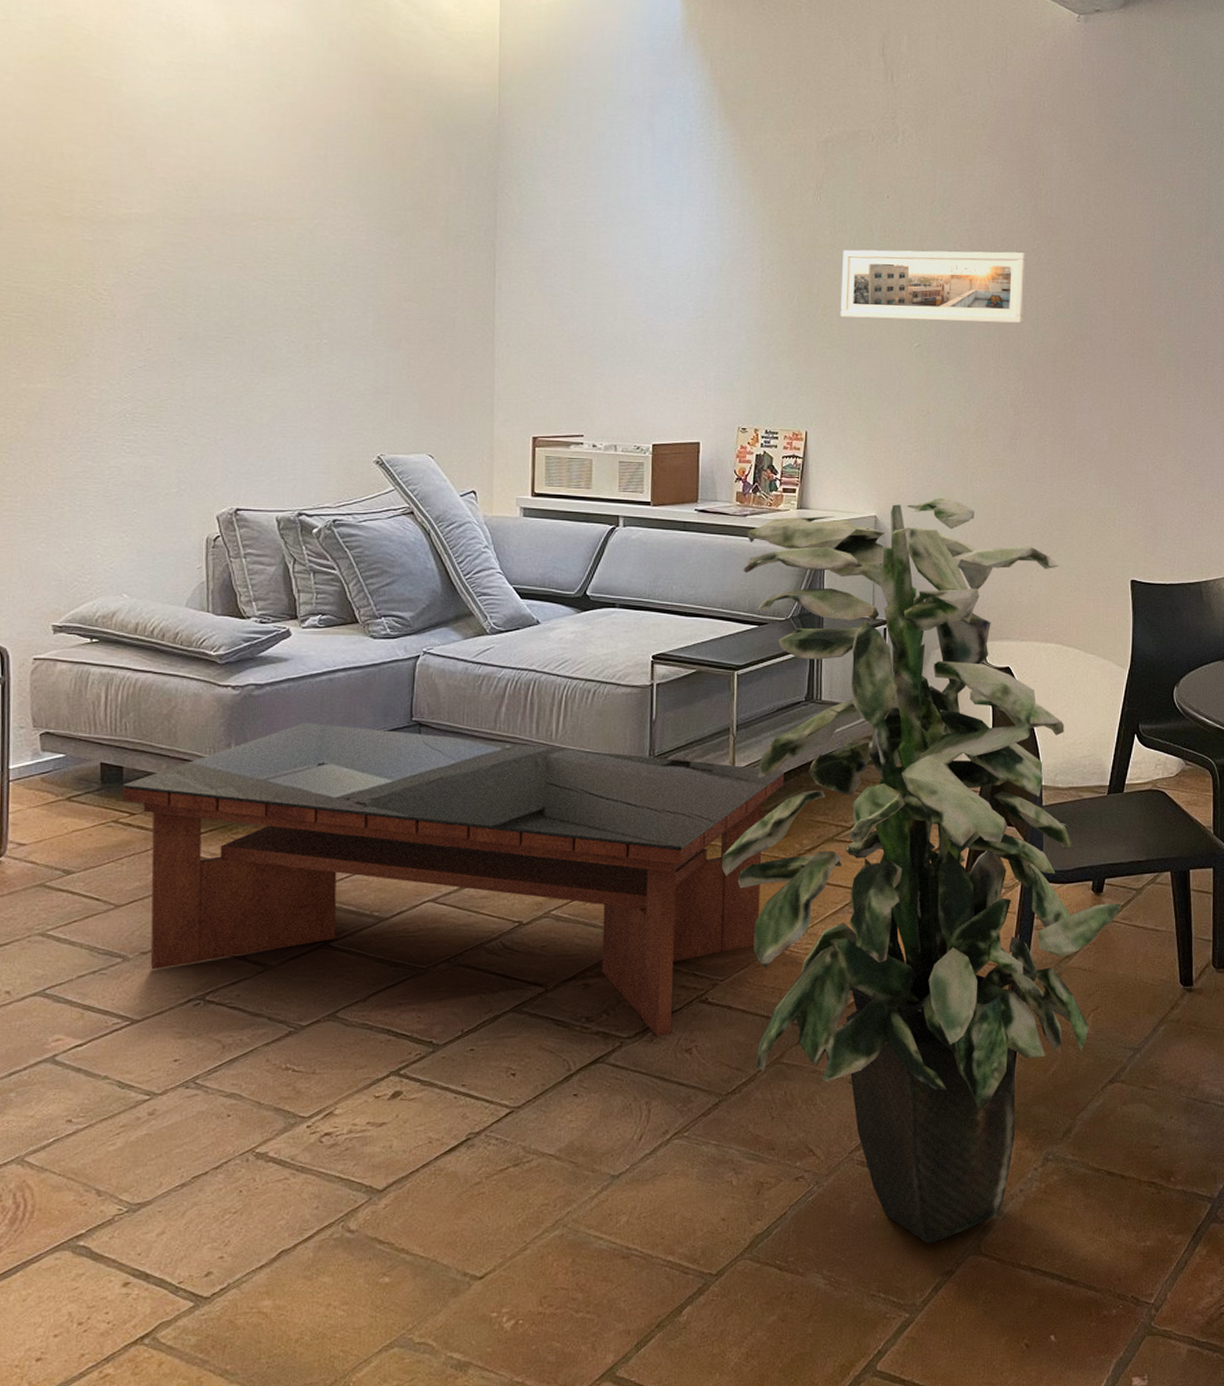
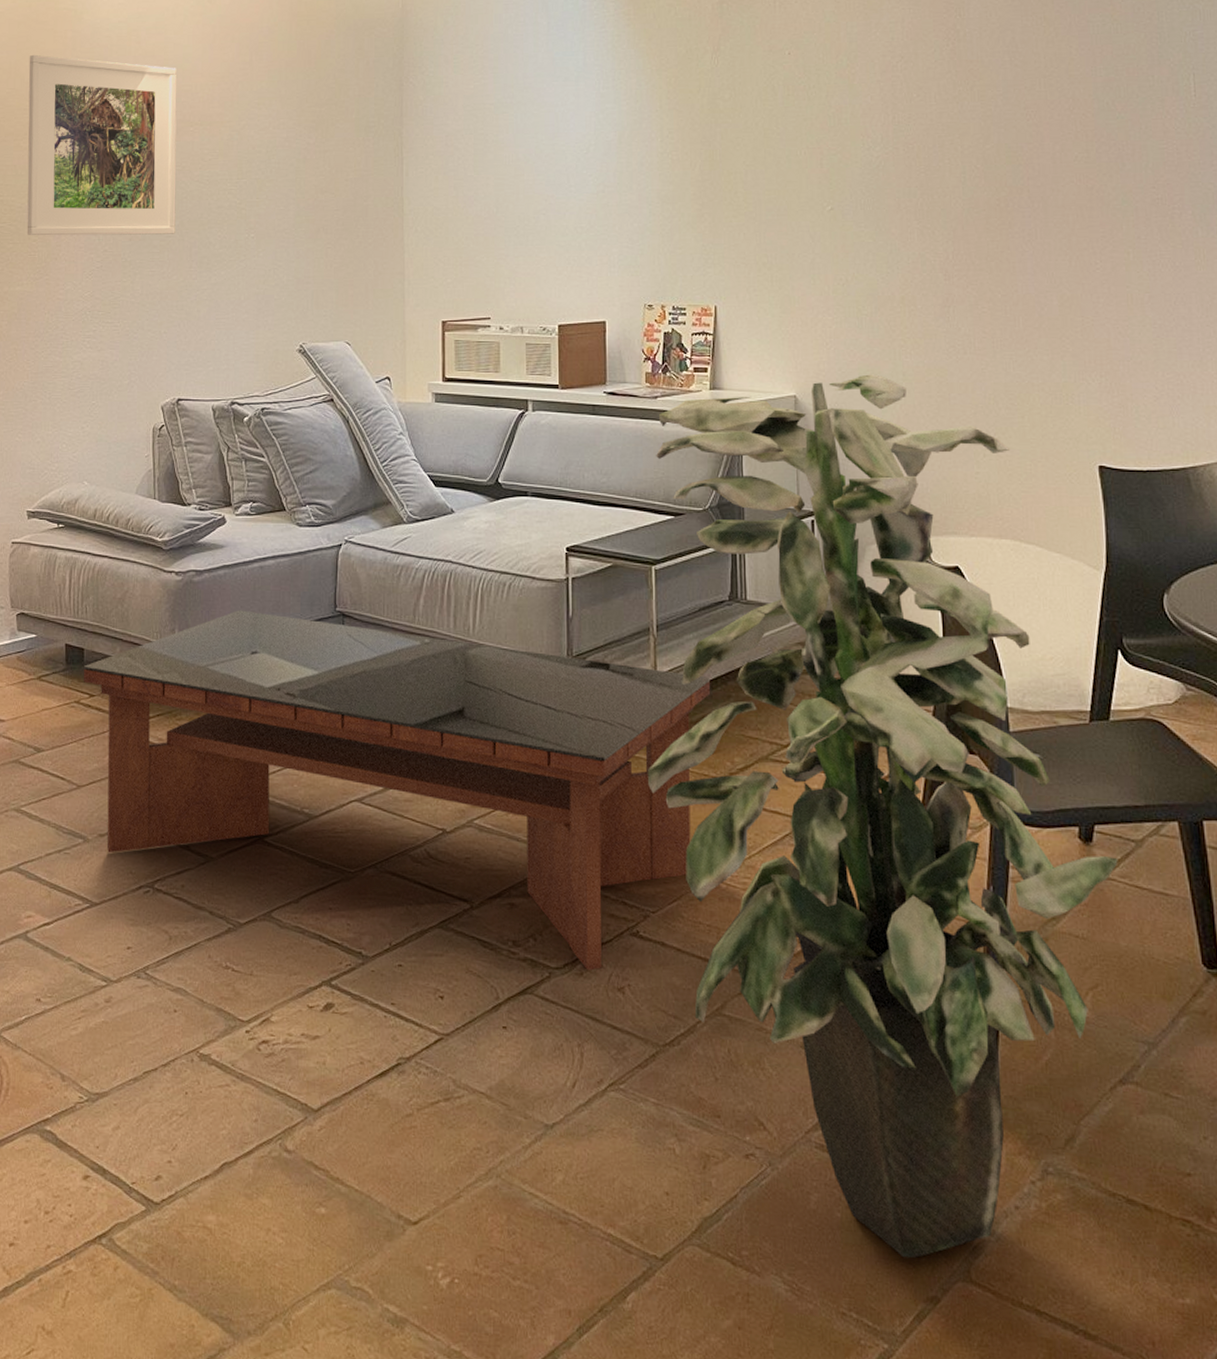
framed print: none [50,125,238,335] -> present [27,54,177,236]
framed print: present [840,249,1027,324] -> none [744,101,949,184]

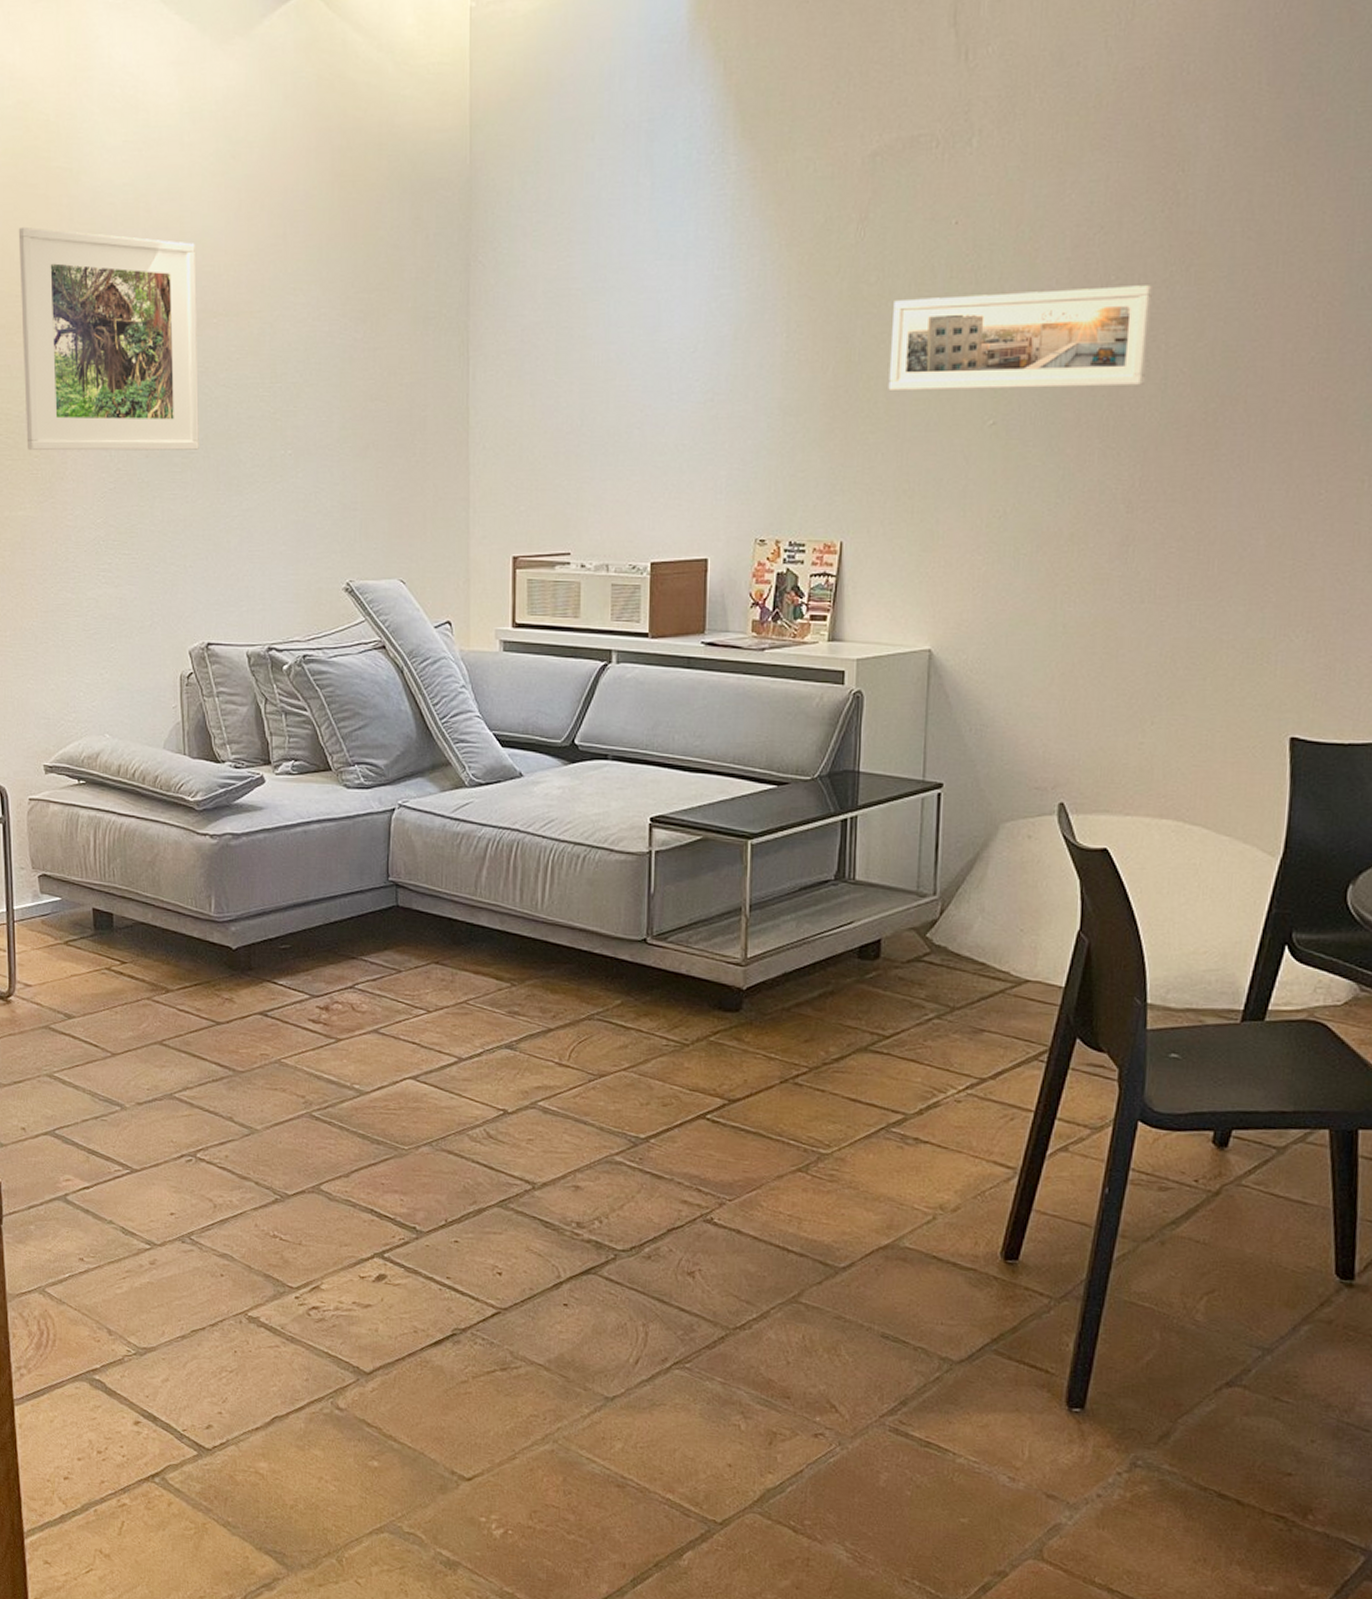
coffee table: present [84,610,710,971] -> none [114,877,807,1255]
indoor plant: present [647,374,1118,1259] -> none [730,625,1255,1536]
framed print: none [744,101,949,184] -> present [888,285,1154,392]

